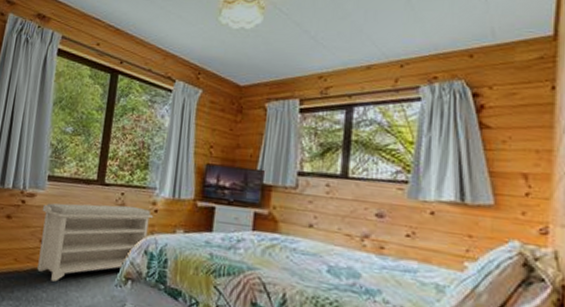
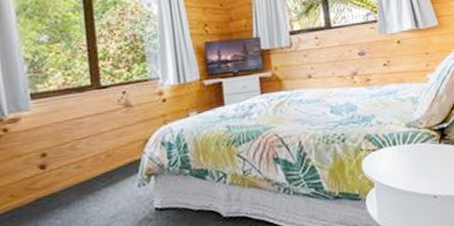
bench: present [37,203,154,282] -> none [31,101,163,205]

